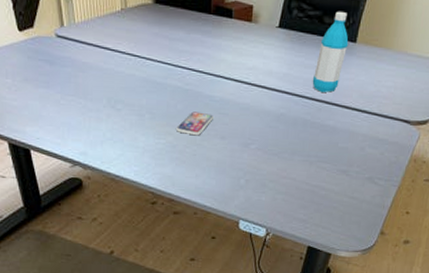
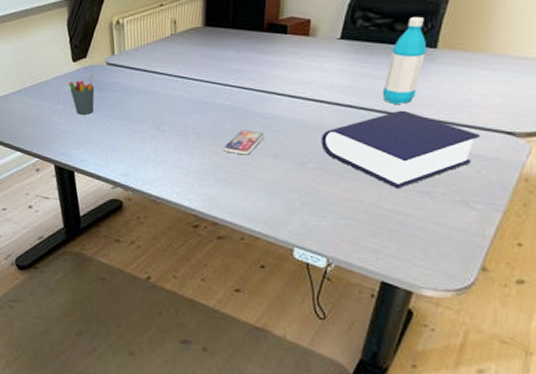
pen holder: none [16,45,45,90] -> present [69,73,95,115]
book: none [262,98,386,168] -> present [321,110,481,189]

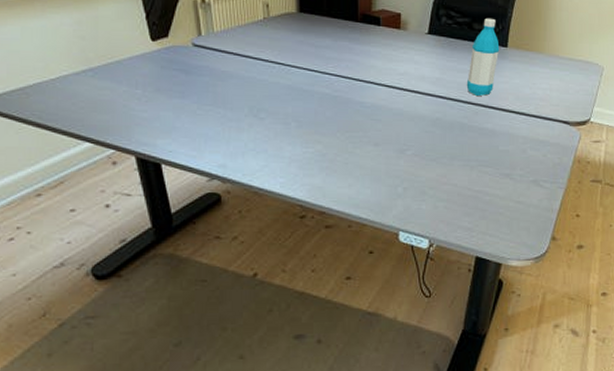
pen holder: present [69,73,95,115] -> none [148,54,180,100]
smartphone: present [223,130,265,155] -> none [326,118,365,143]
book: present [321,110,481,189] -> none [417,101,545,172]

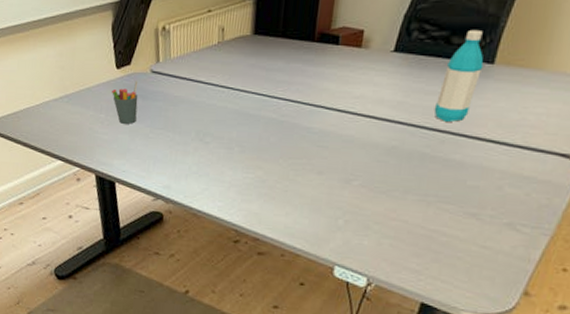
pen holder: none [148,54,180,100] -> present [112,81,138,124]

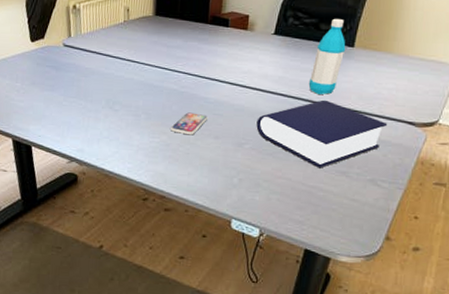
pen holder: present [112,81,138,124] -> none [27,53,52,93]
smartphone: none [267,144,310,171] -> present [171,112,208,135]
book: none [367,128,534,209] -> present [256,99,388,168]

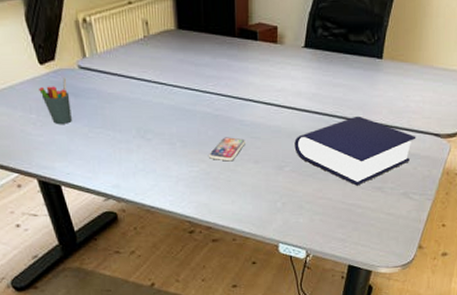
pen holder: none [27,53,52,93] -> present [39,77,72,124]
water bottle: present [308,18,346,95] -> none [341,28,375,111]

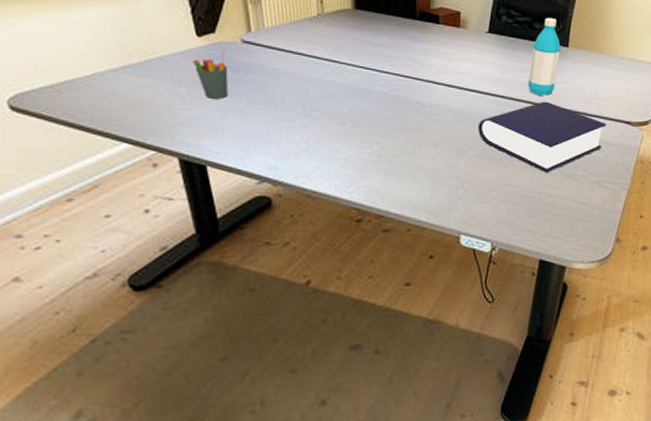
smartphone: present [209,137,245,162] -> none [383,118,424,144]
water bottle: none [341,28,375,111] -> present [528,17,561,97]

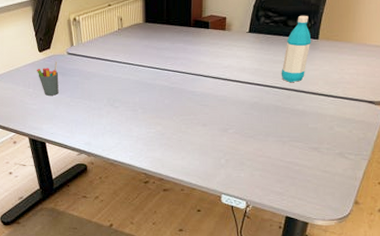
book: present [478,101,607,173] -> none [238,86,351,146]

